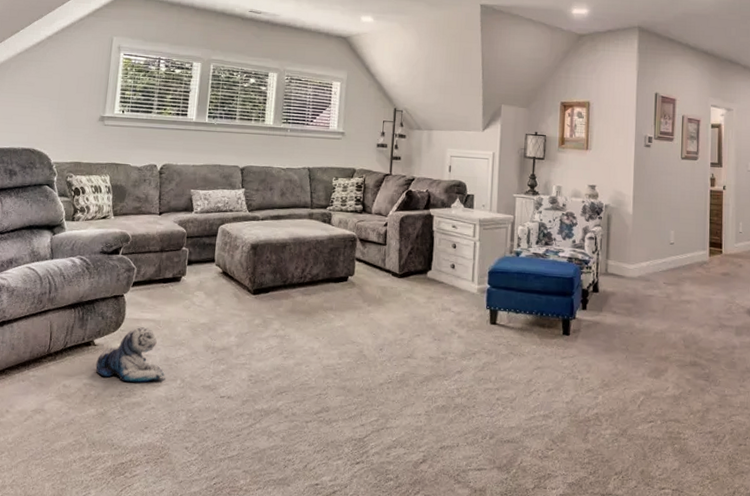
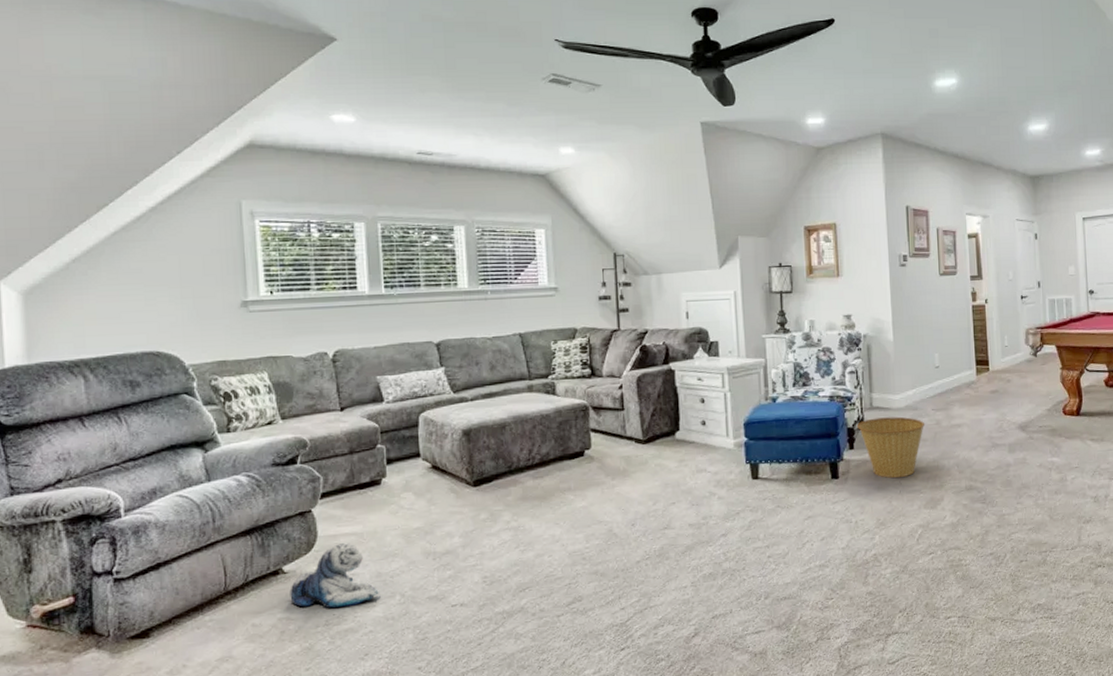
basket: none [590,283,655,343] -> present [856,416,924,478]

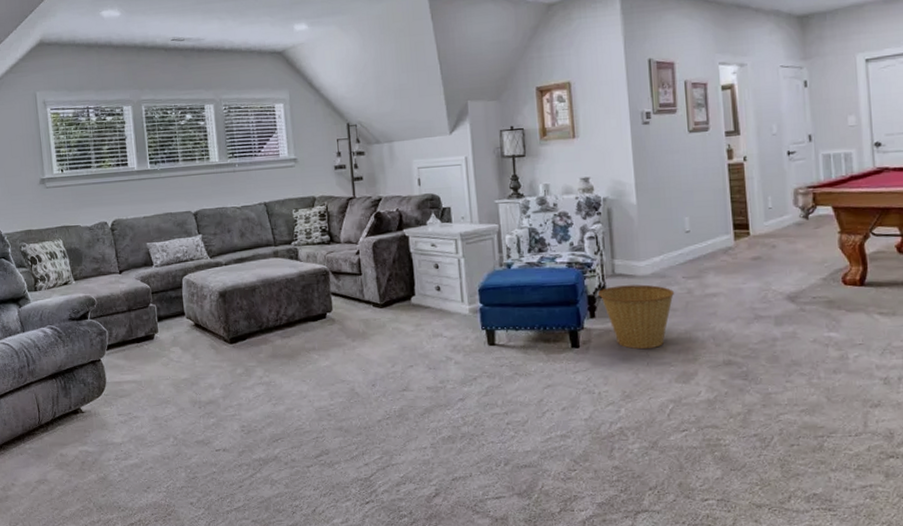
plush toy: present [290,543,379,609] -> none [87,389,156,446]

